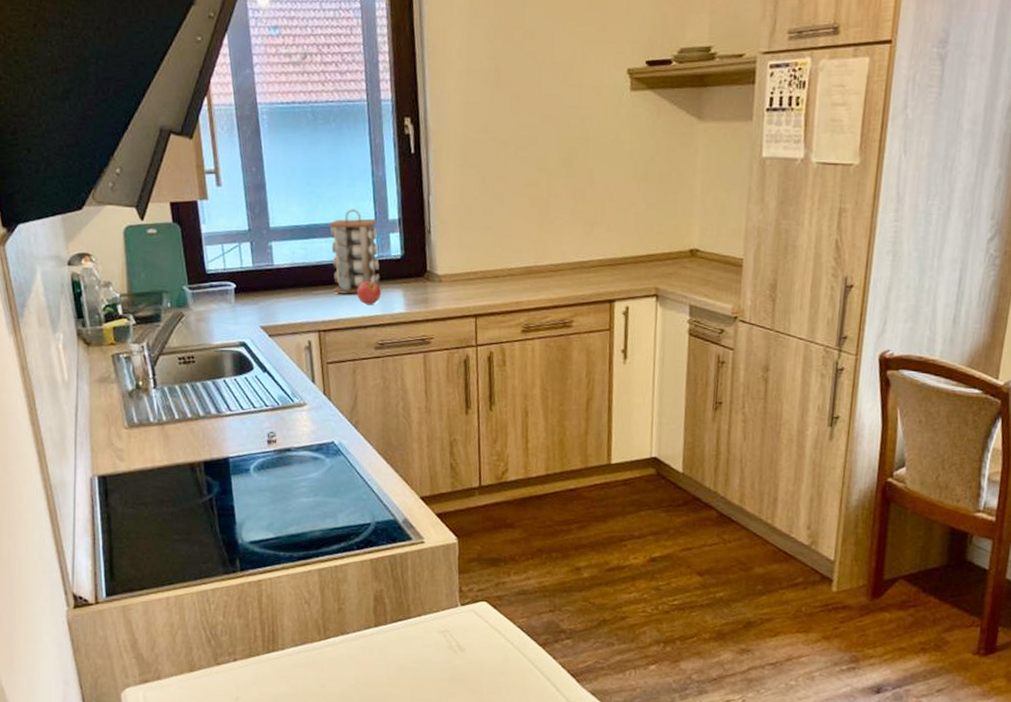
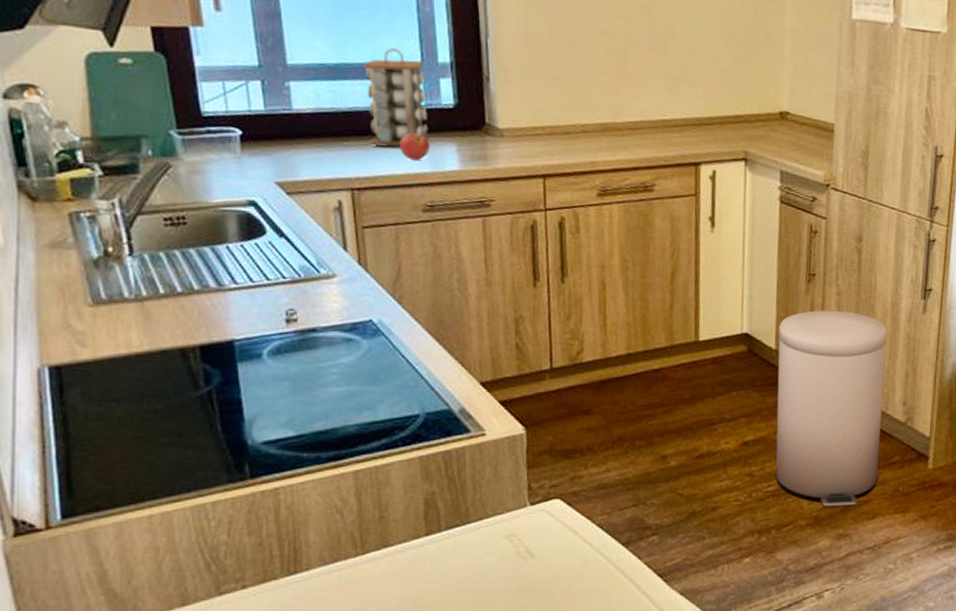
pedal bin: none [680,436,793,624] -> present [774,310,887,508]

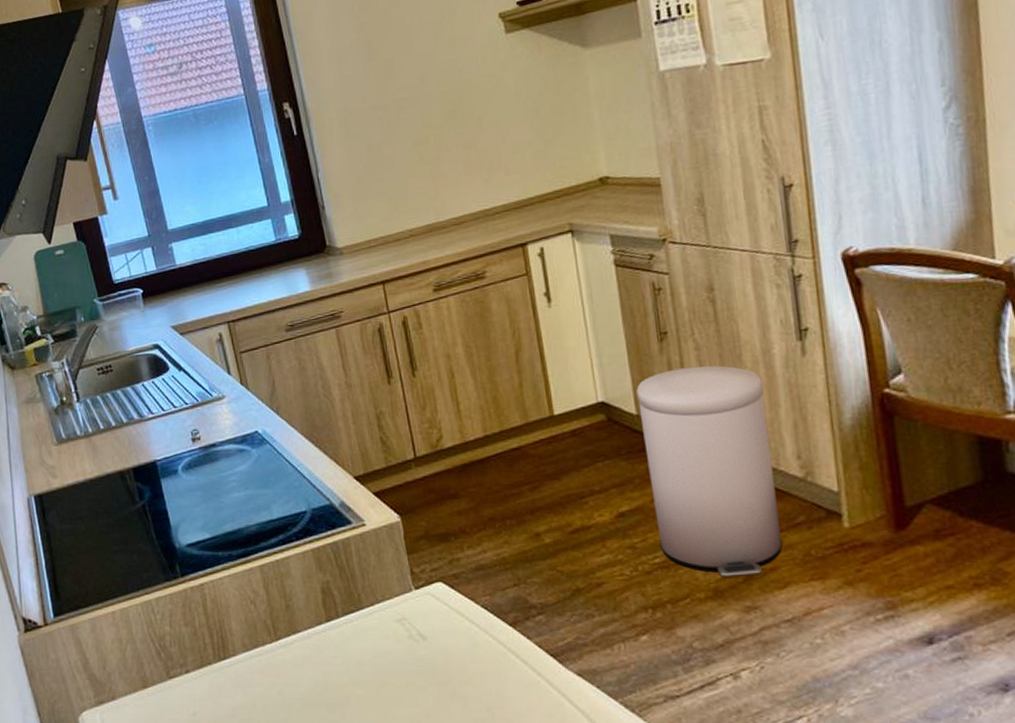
spice rack: present [363,48,430,148] -> none [223,198,283,283]
fruit: present [399,133,429,161] -> none [259,265,284,289]

